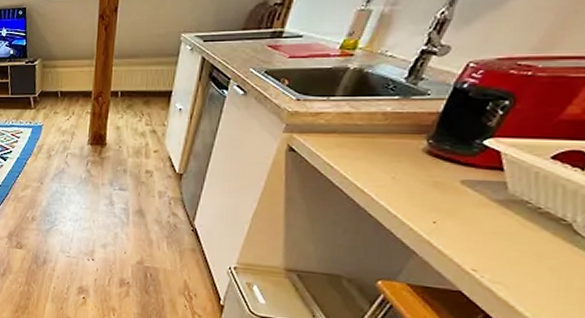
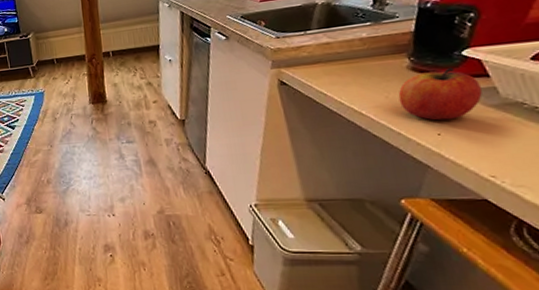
apple: none [404,155,491,209] -> present [398,67,483,121]

